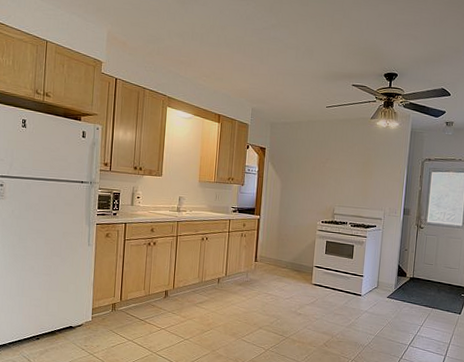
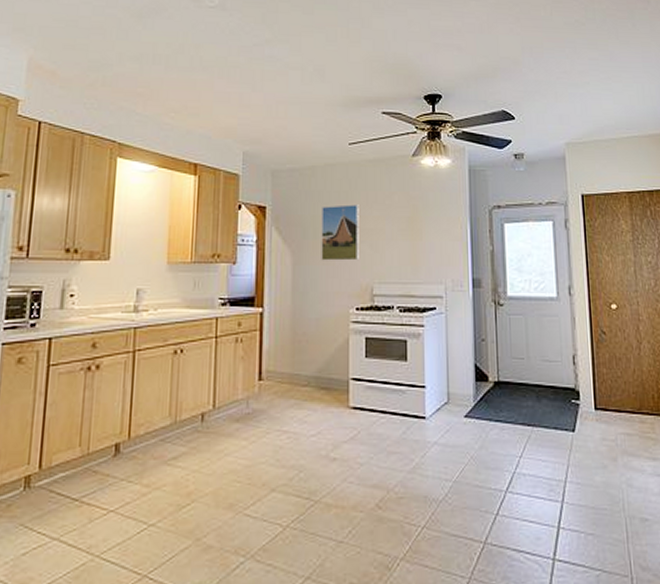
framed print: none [301,150,330,190] -> present [321,204,359,261]

